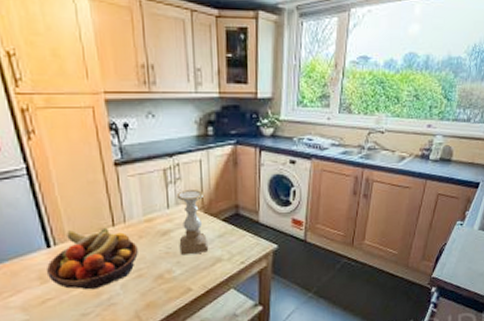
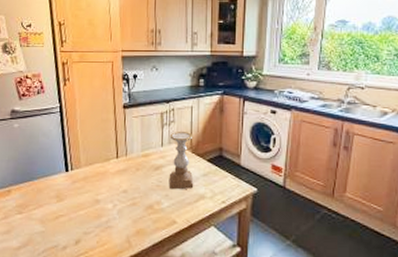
fruit bowl: present [47,227,138,290] -> none [63,158,134,212]

